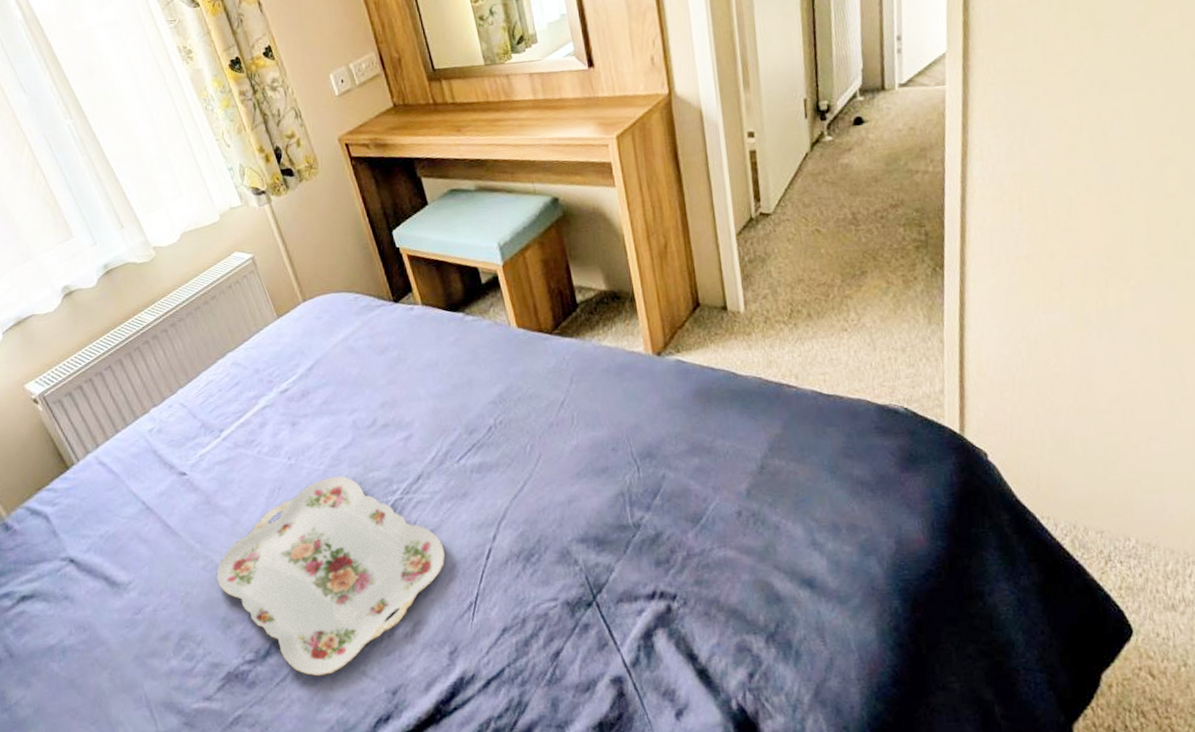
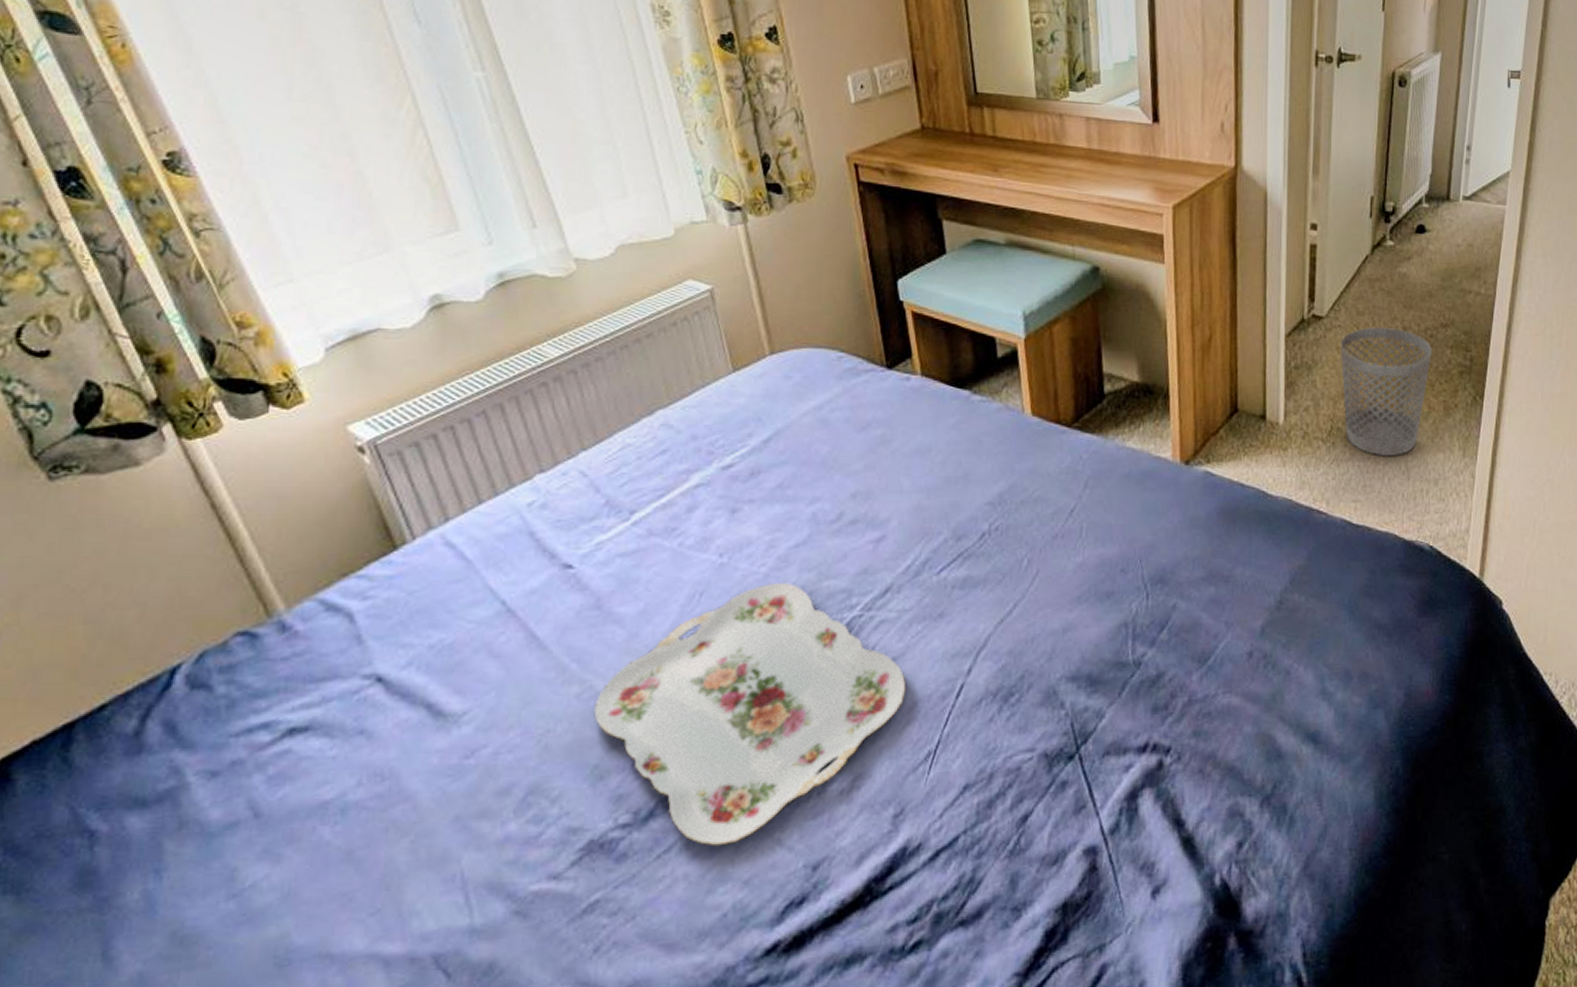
wastebasket: none [790,215,885,331] -> present [1340,327,1432,456]

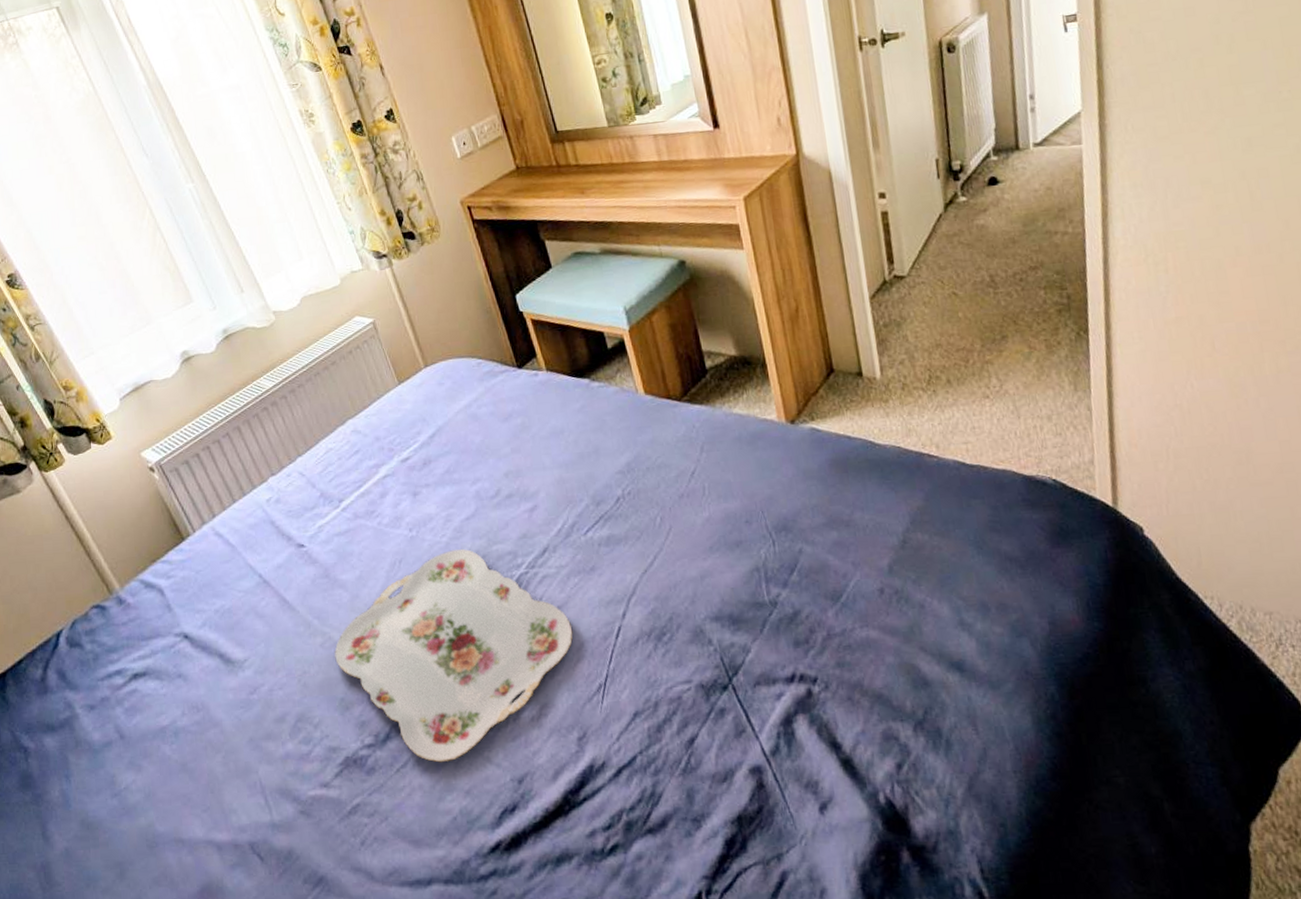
wastebasket: present [1340,327,1432,456] -> none [926,277,1025,398]

